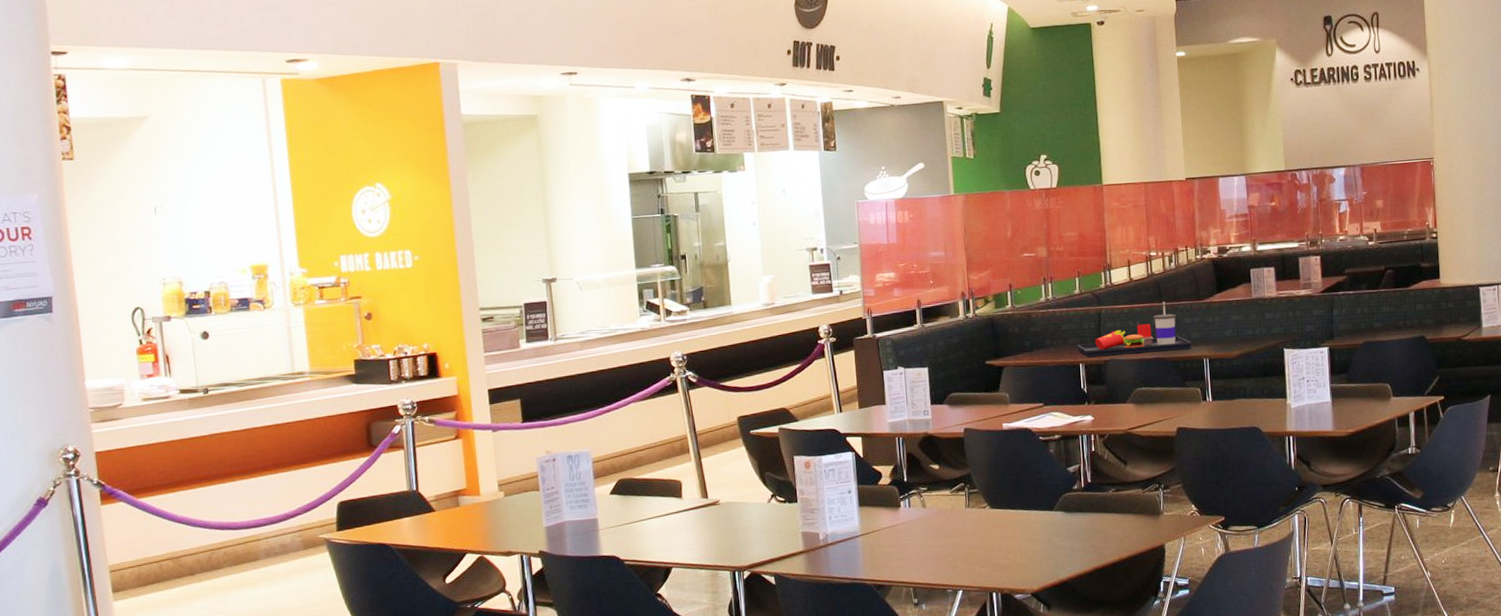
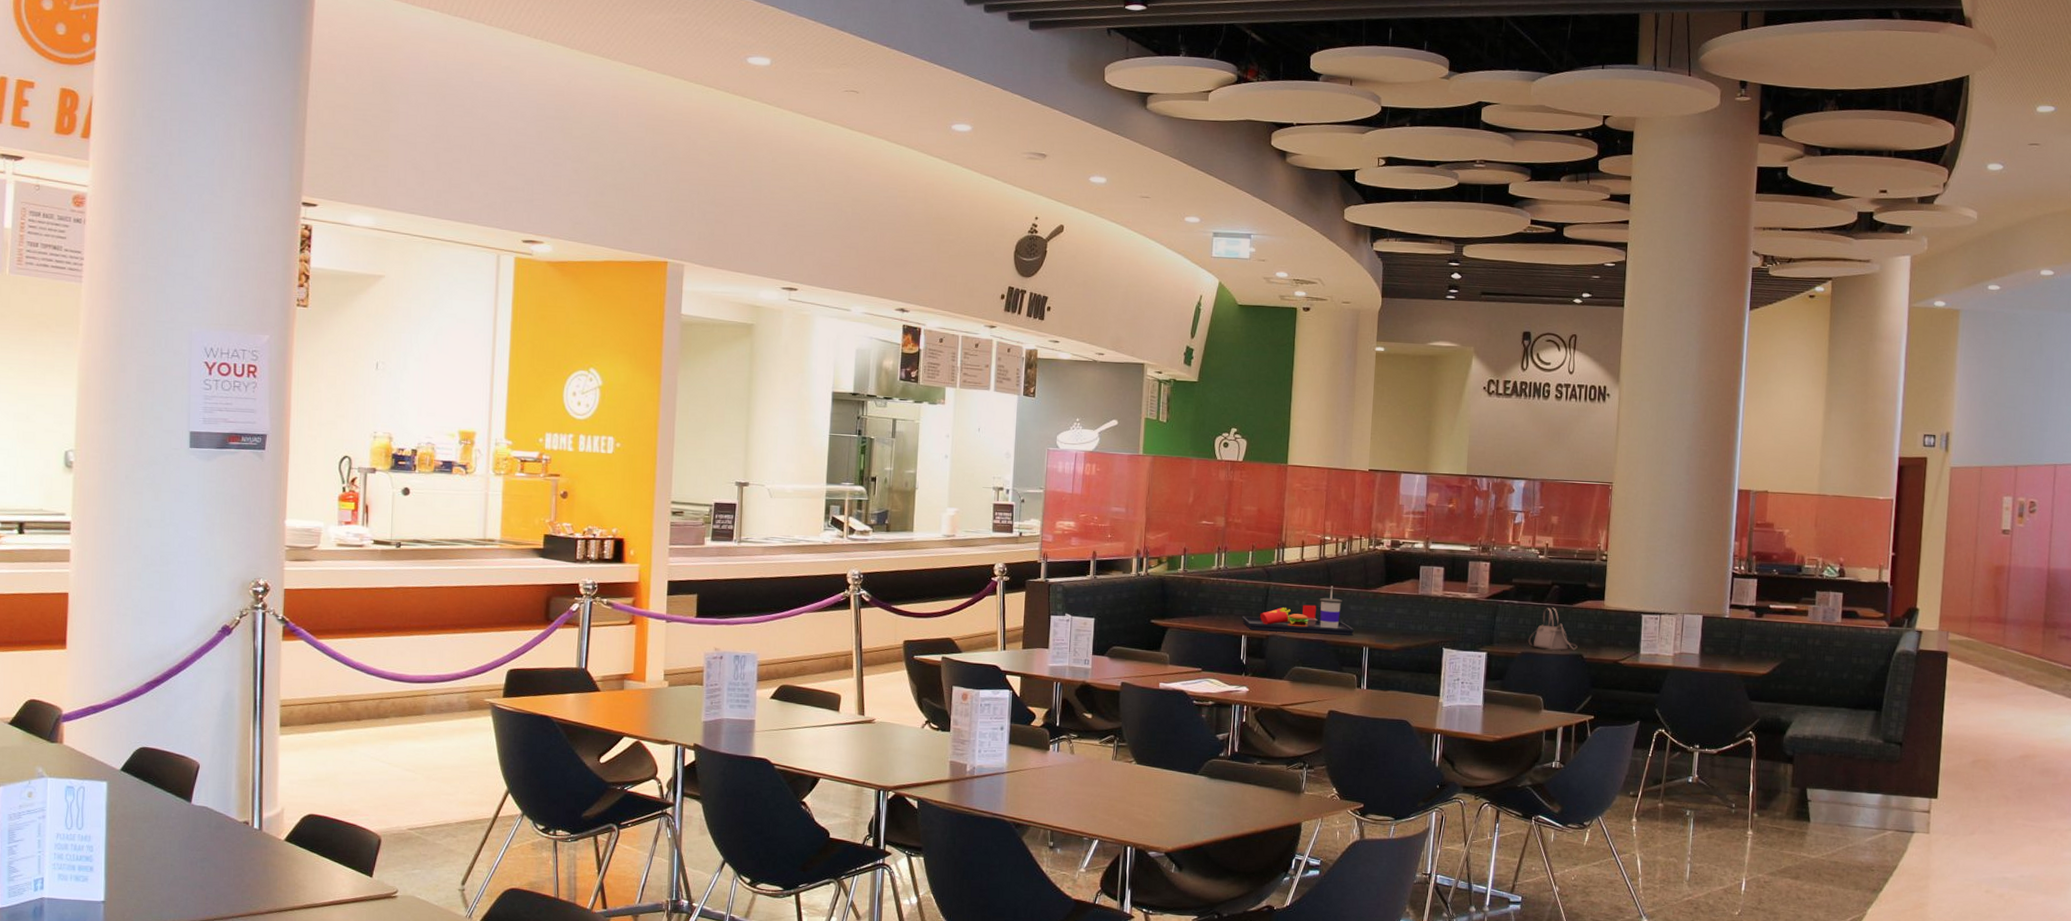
handbag: none [1368,292,1419,337] -> present [1528,607,1578,652]

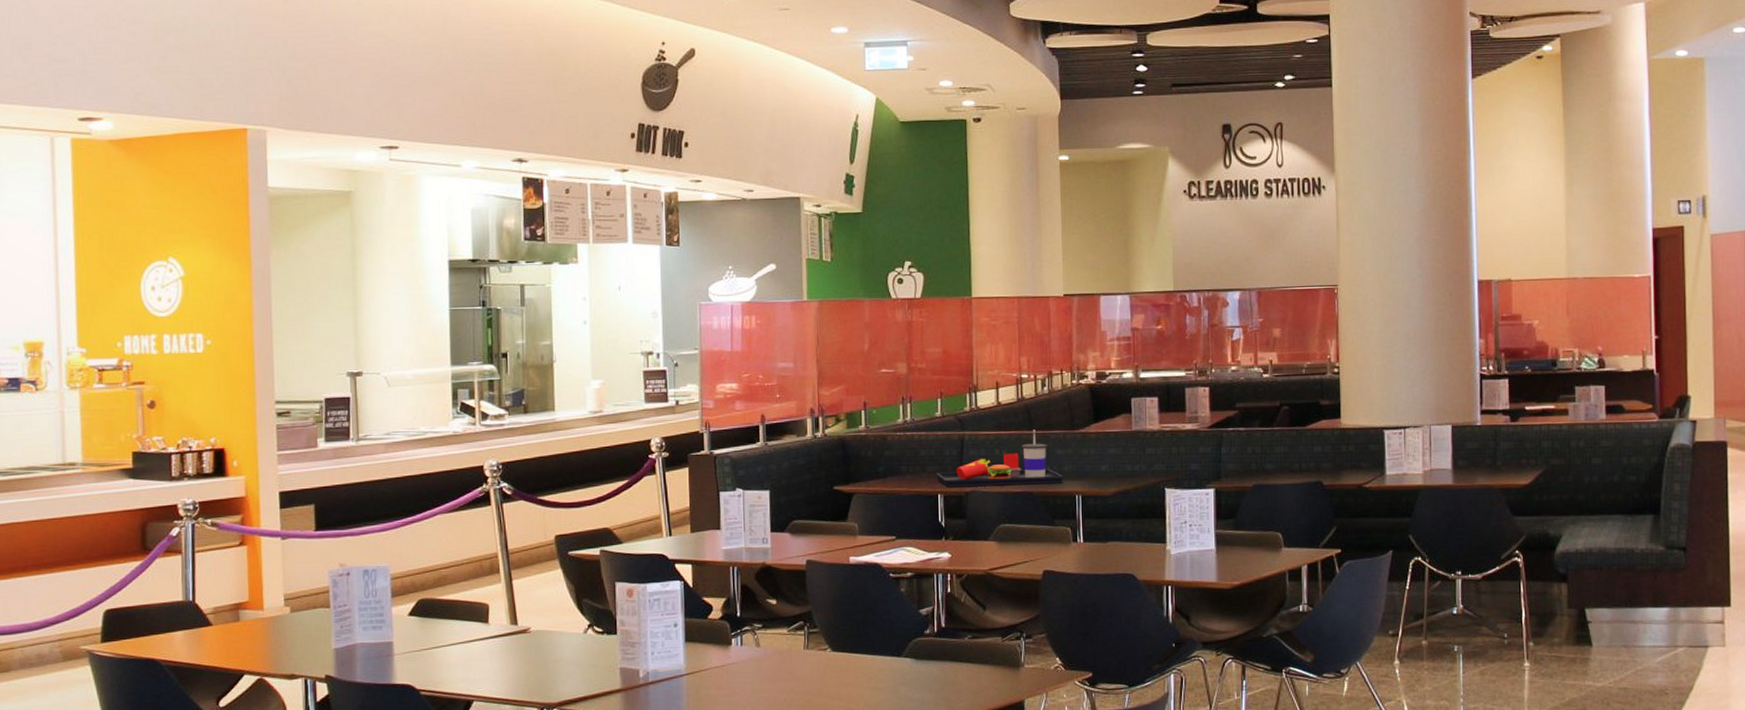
handbag: present [1528,607,1578,652] -> none [1260,431,1316,481]

